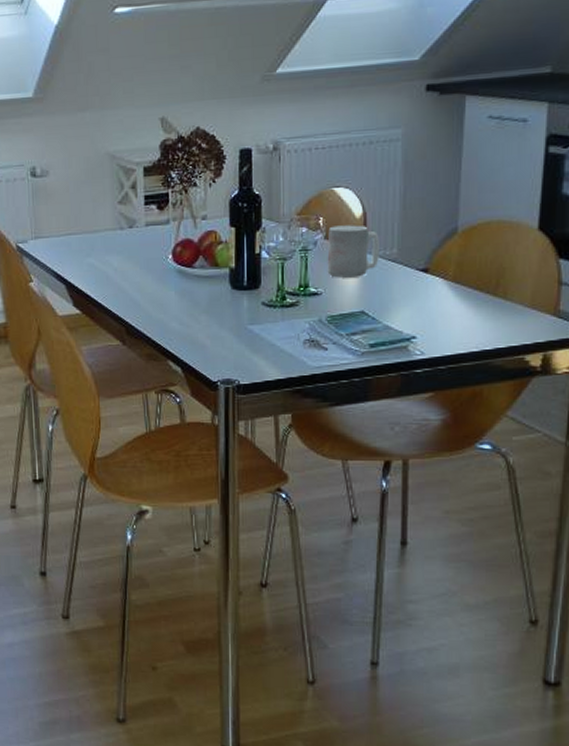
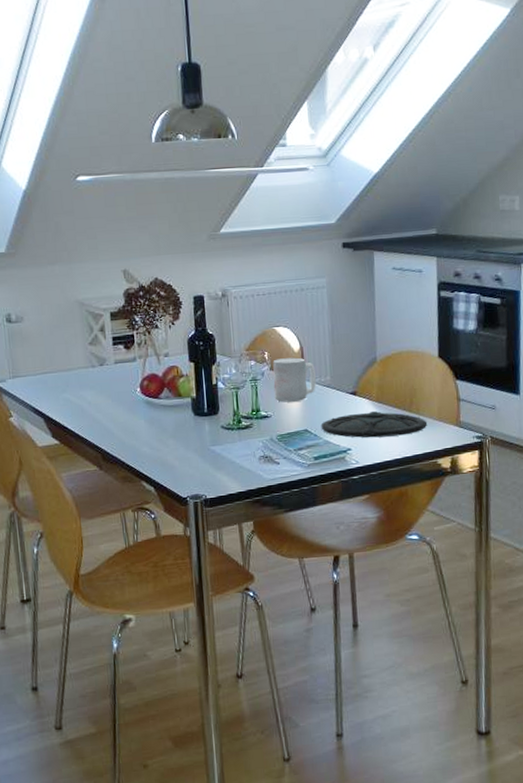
plate: none [381,292,516,325] -> present [321,410,428,438]

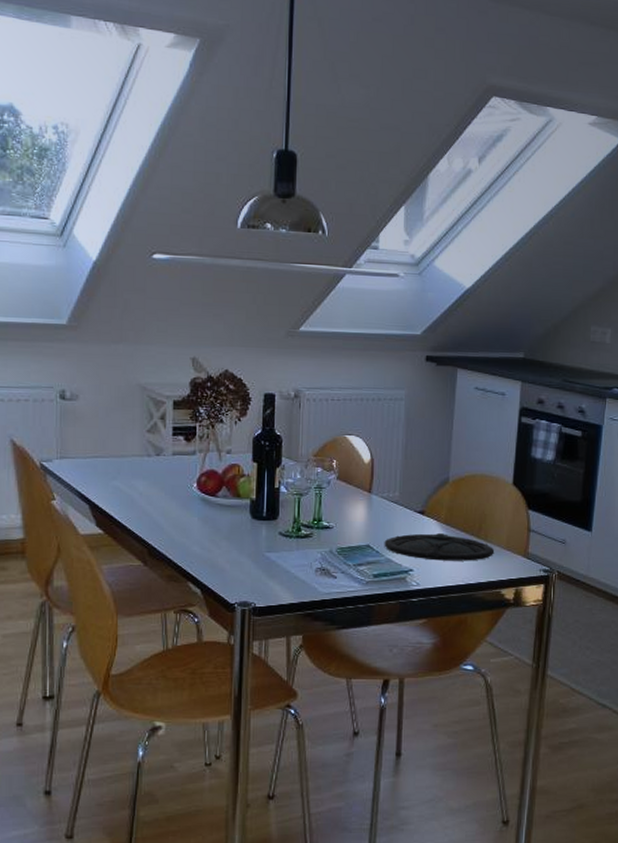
mug: present [273,357,316,403] -> none [338,468,384,515]

